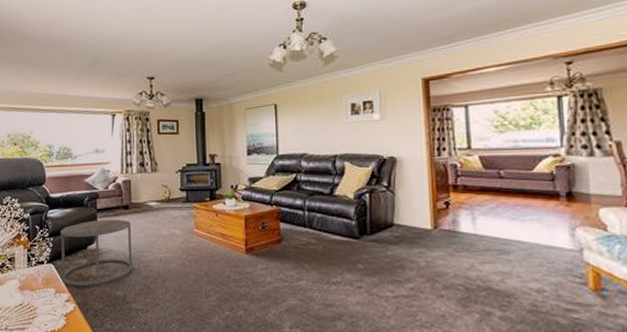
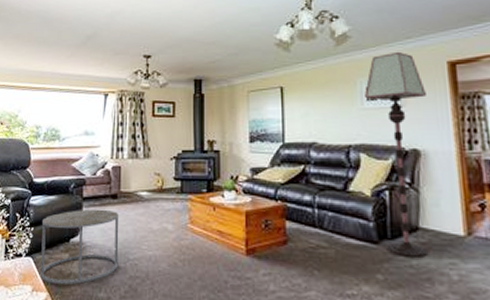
floor lamp: none [349,69,403,249] -> present [365,51,427,257]

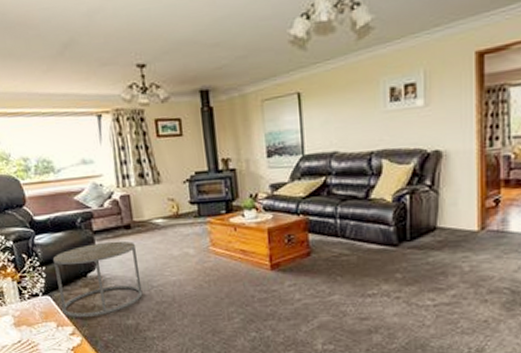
floor lamp: present [365,51,427,257] -> none [388,42,451,255]

